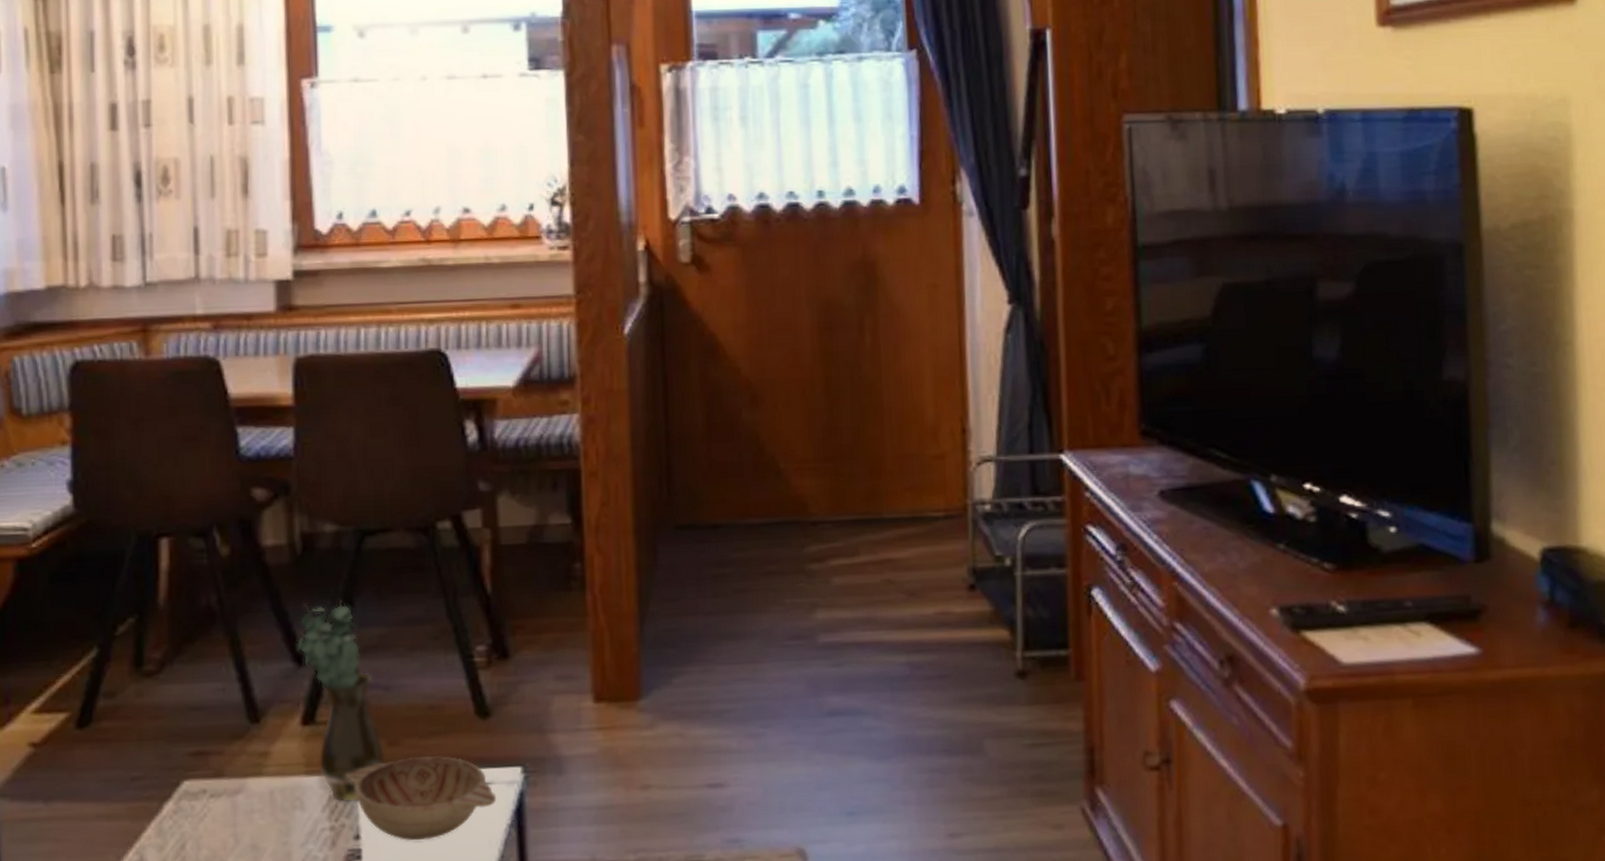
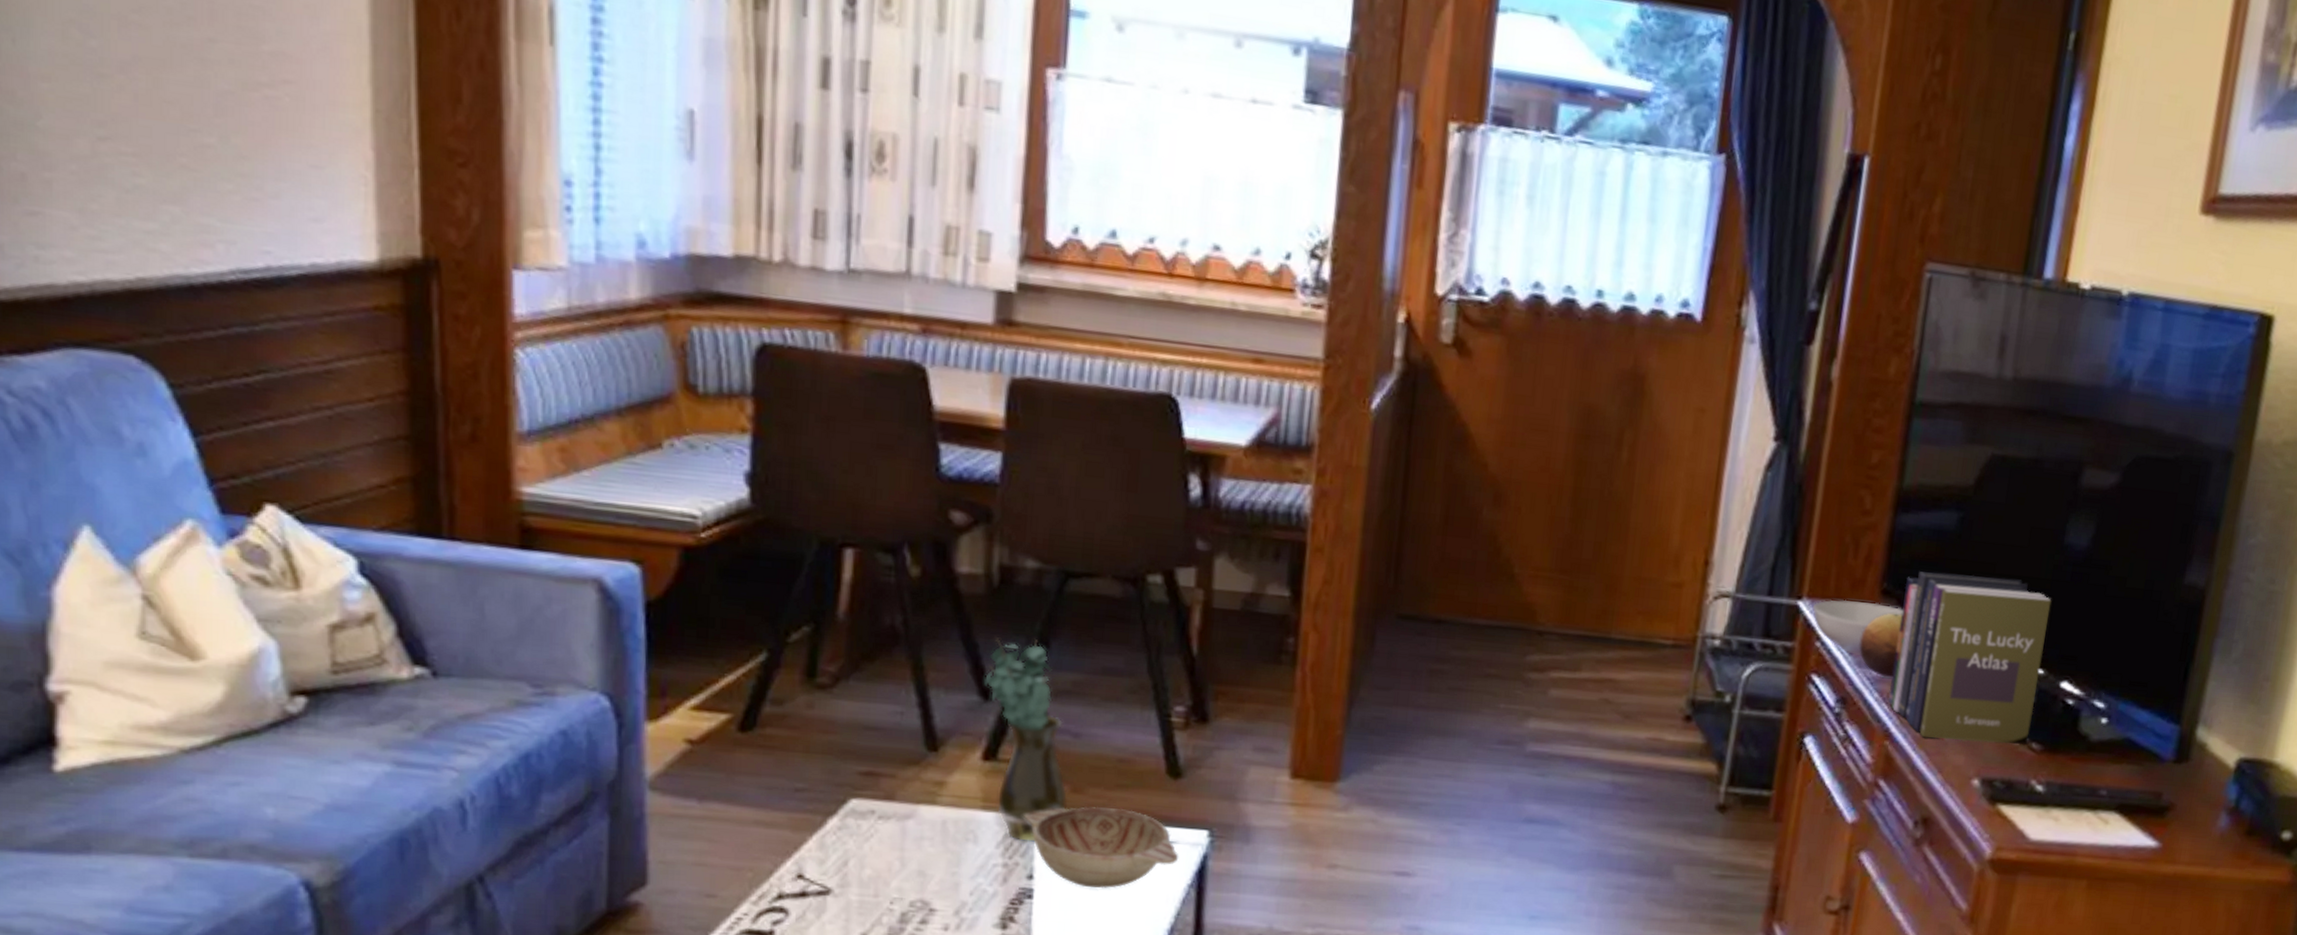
bowl: none [1075,445,1167,500] -> present [1812,599,1904,655]
fruit: none [1129,452,1169,518] -> present [1859,613,1903,678]
books: none [1162,400,1319,574] -> present [1887,571,2052,746]

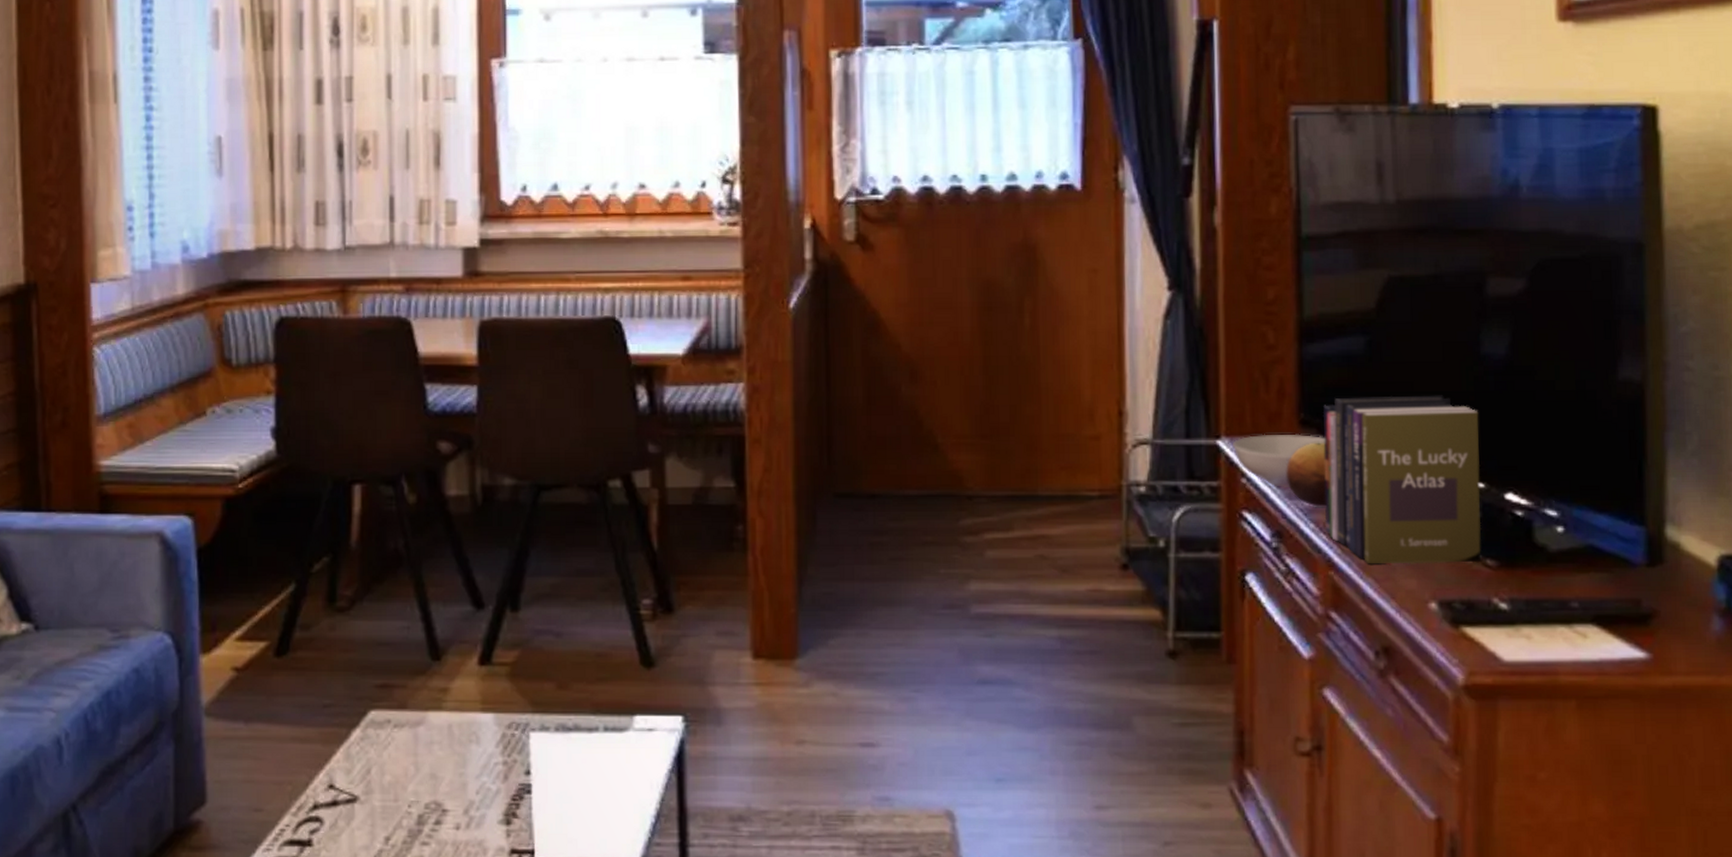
vase: present [984,637,1068,841] -> none [476,548,556,739]
decorative bowl: present [1024,806,1179,888] -> none [518,700,659,779]

